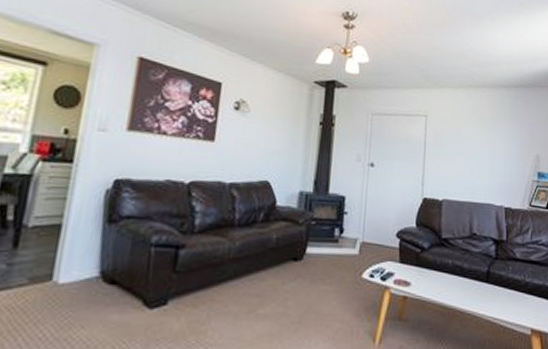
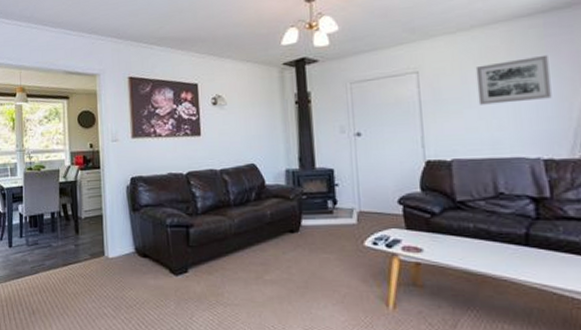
wall art: none [467,120,515,157] -> present [475,54,552,105]

